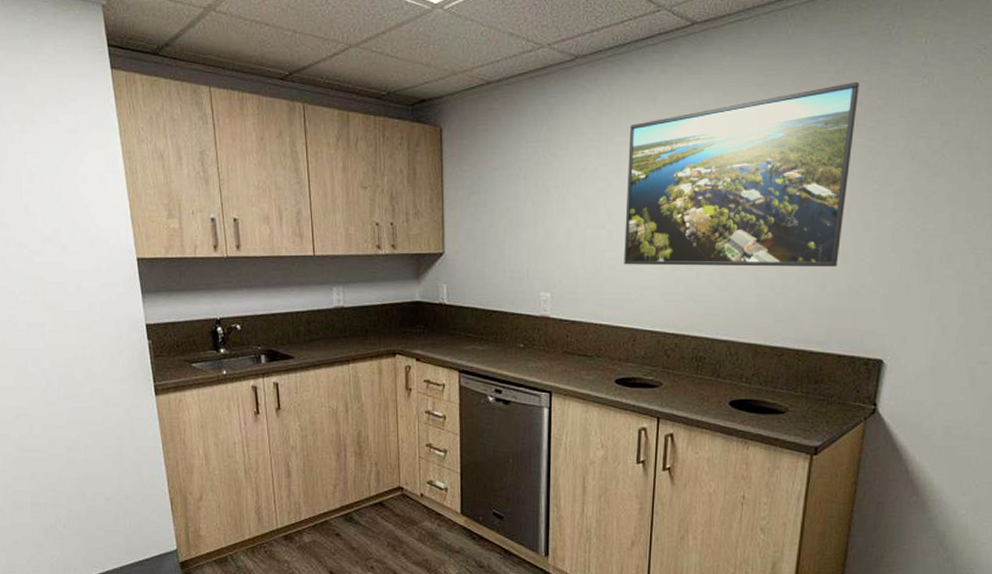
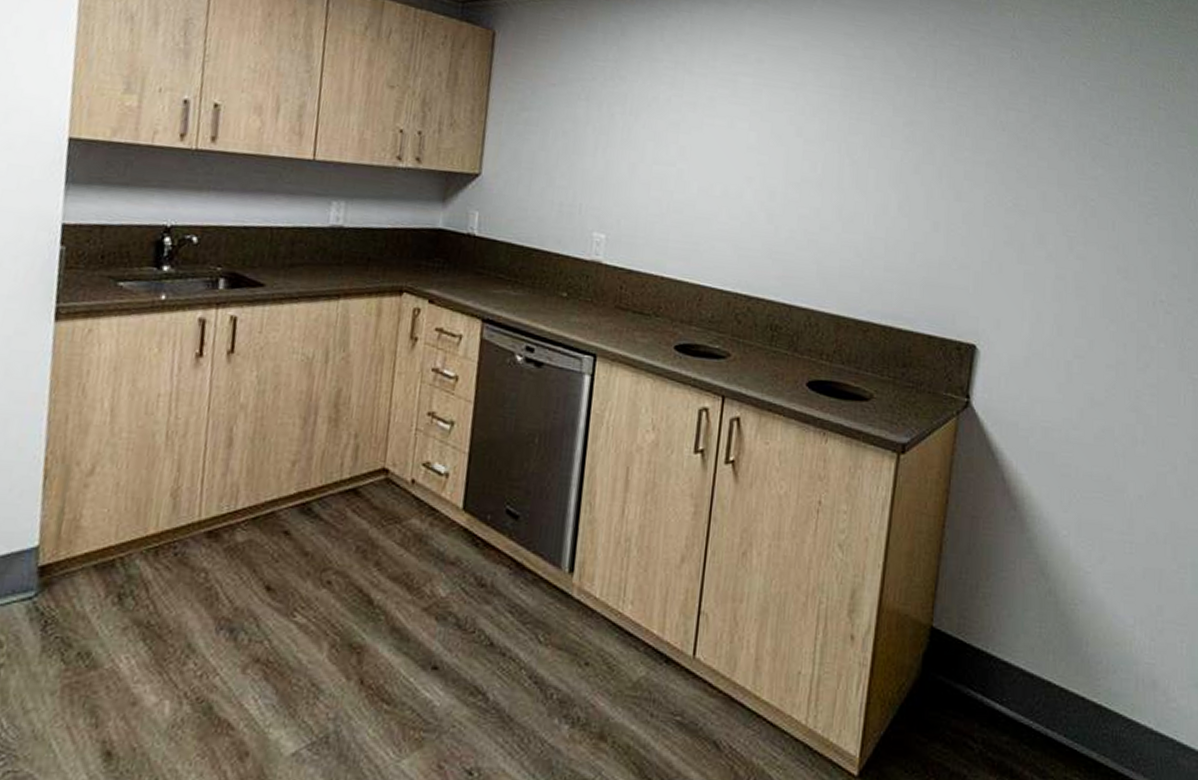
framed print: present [624,81,859,267] -> none [694,44,950,236]

